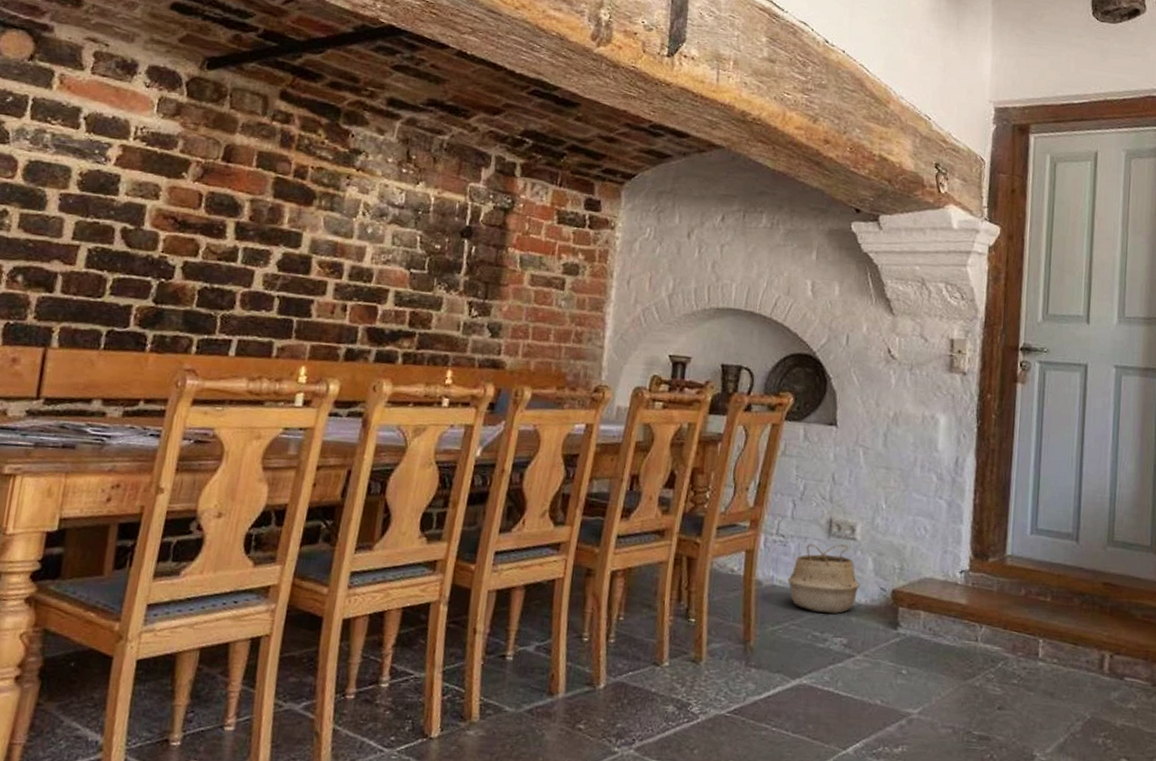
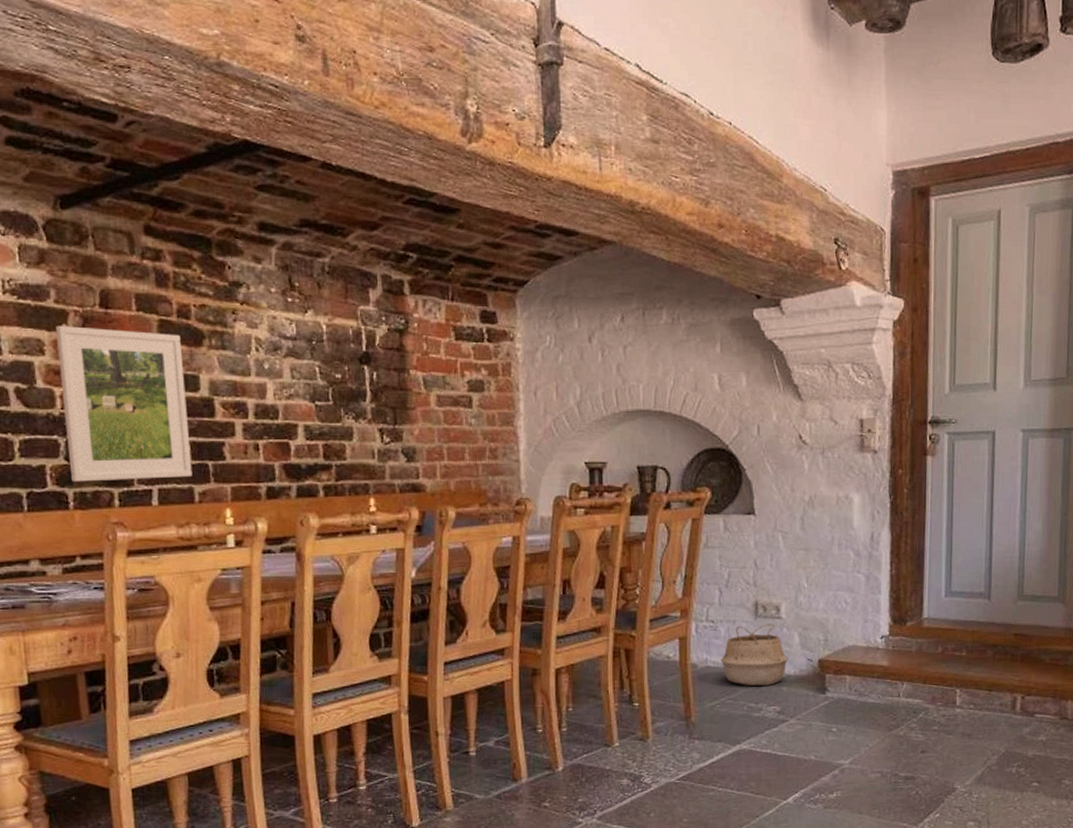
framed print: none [154,173,293,331] -> present [56,325,193,482]

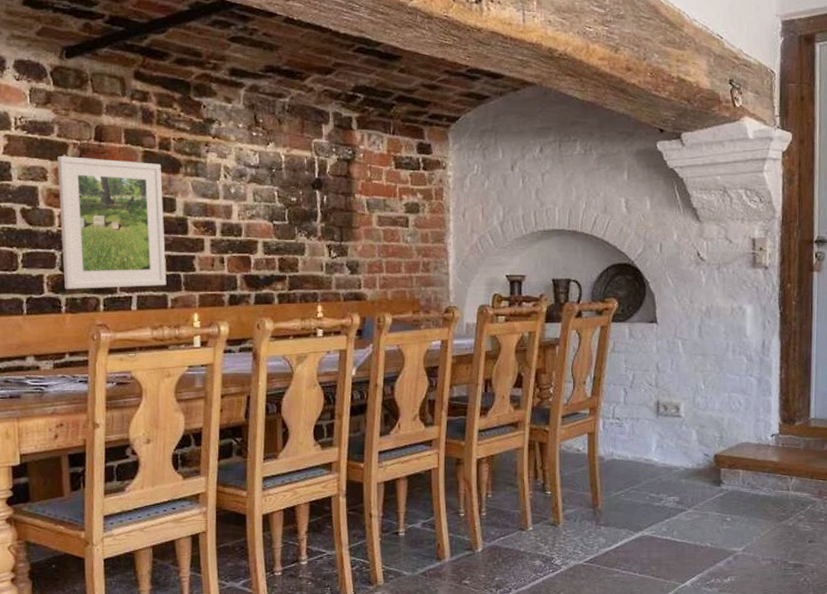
woven basket: present [721,624,788,686] -> none [625,421,686,478]

